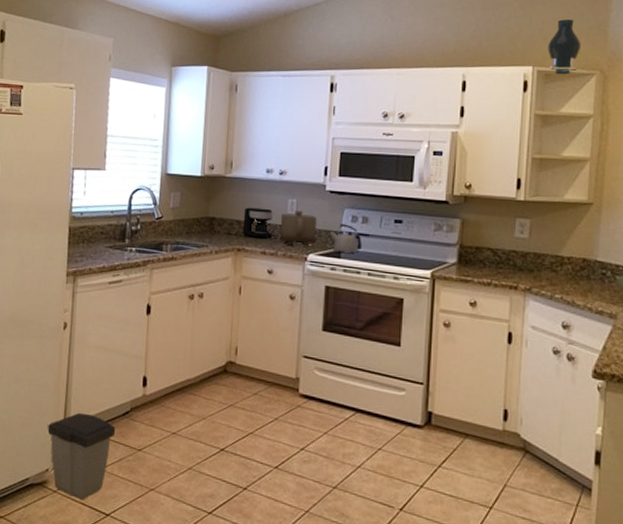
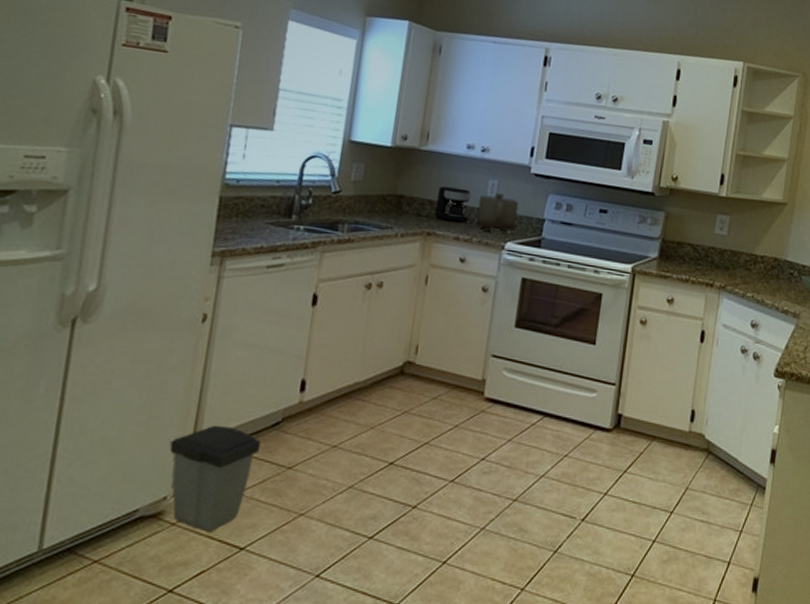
kettle: present [330,223,361,254] -> none [531,210,564,244]
vase: present [548,19,582,75] -> none [758,18,788,75]

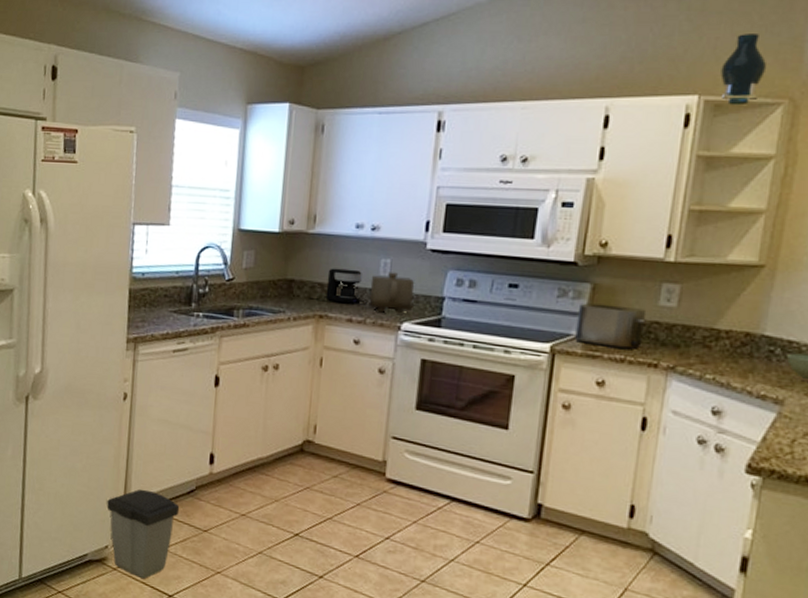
toaster: none [651,229,706,271] -> present [575,303,647,350]
vase: none [758,18,788,75] -> present [720,34,767,106]

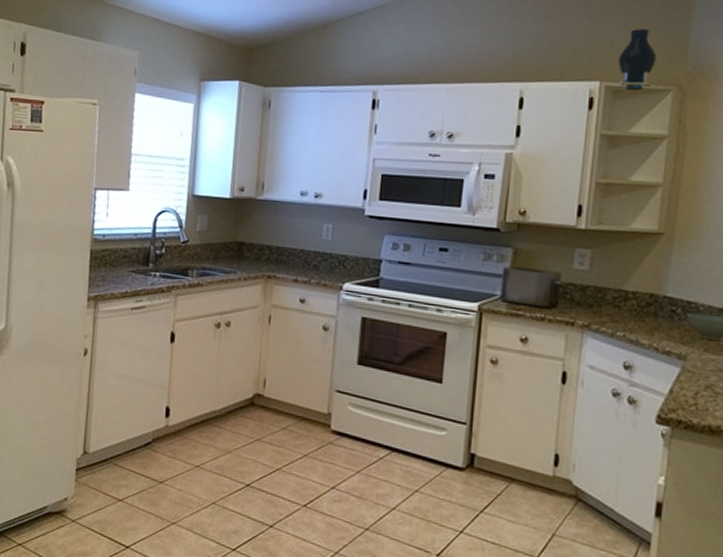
trash can: present [106,489,180,579] -> none [66,441,137,531]
coffee maker: present [307,268,367,306] -> none [257,232,312,268]
canister: present [369,272,414,314] -> none [313,236,354,275]

